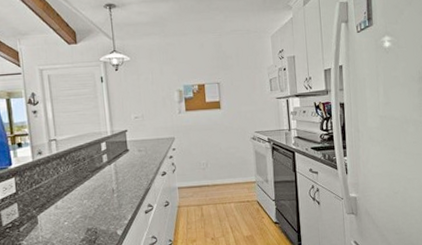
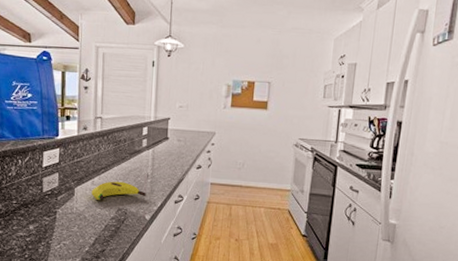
banana: none [56,201,114,224] -> present [91,181,146,200]

